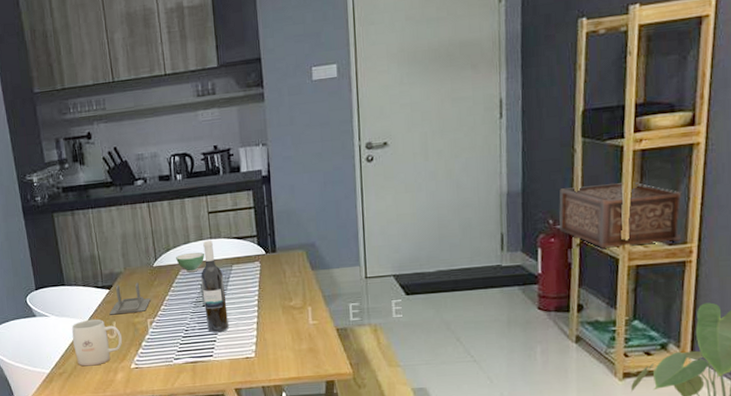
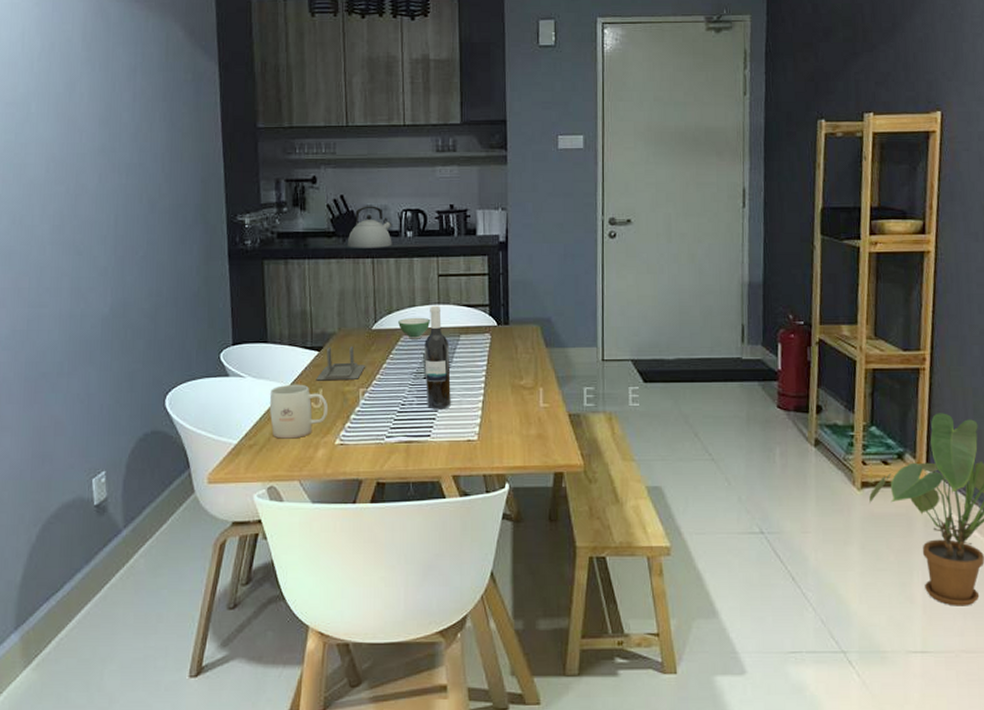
kettle: none [124,154,164,195] -> present [347,206,392,248]
decorative box: present [558,183,682,250] -> none [798,283,915,350]

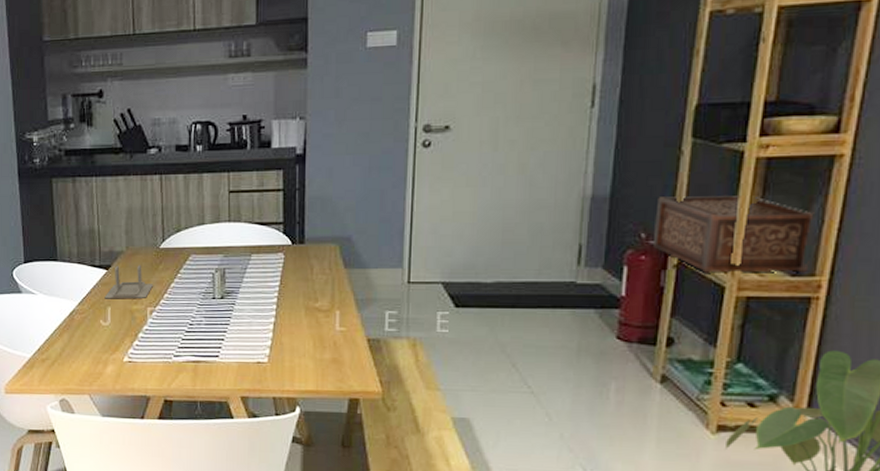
mug: present [270,384,329,439] -> none [61,301,117,355]
kettle: present [347,206,392,248] -> none [134,119,181,165]
bowl: present [398,317,431,339] -> none [187,235,221,258]
wine bottle: present [424,305,451,410] -> none [213,223,241,330]
decorative box: none [798,283,915,350] -> present [652,195,814,275]

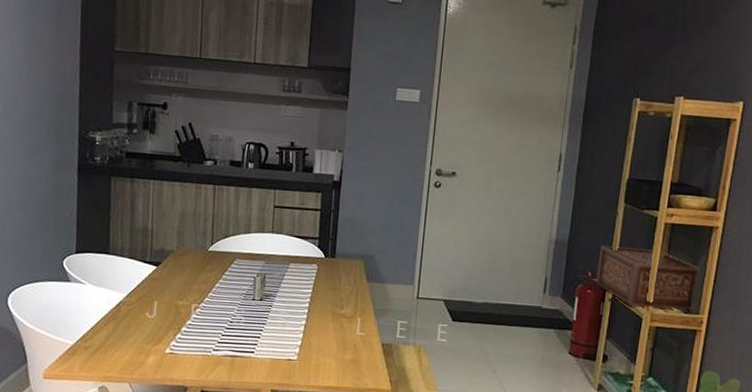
napkin holder: present [104,265,154,299] -> none [152,263,200,295]

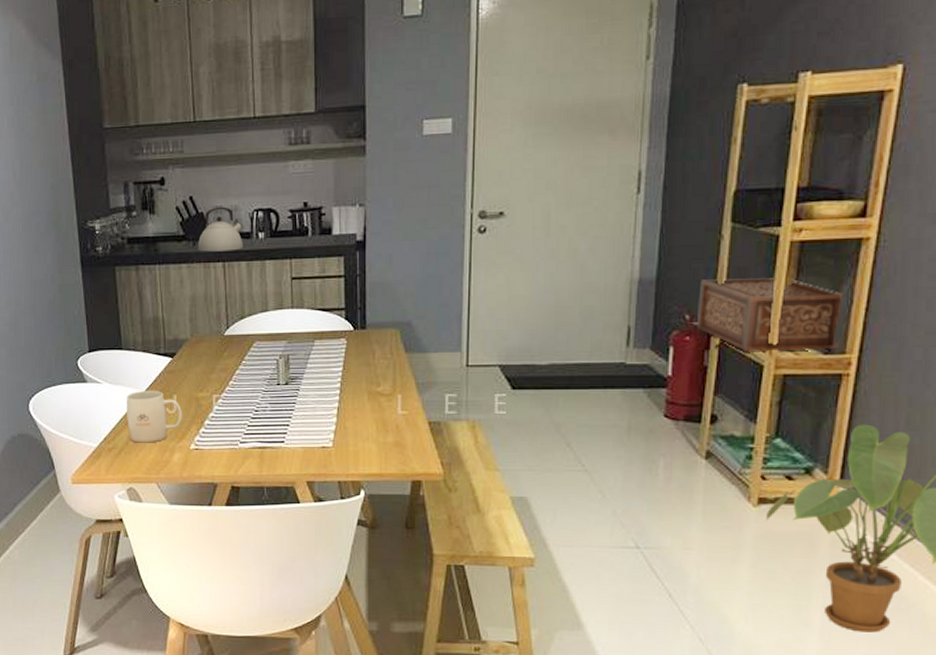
mug: none [106,294,162,345] -> present [127,390,183,443]
kettle: none [191,135,236,176] -> present [197,206,244,252]

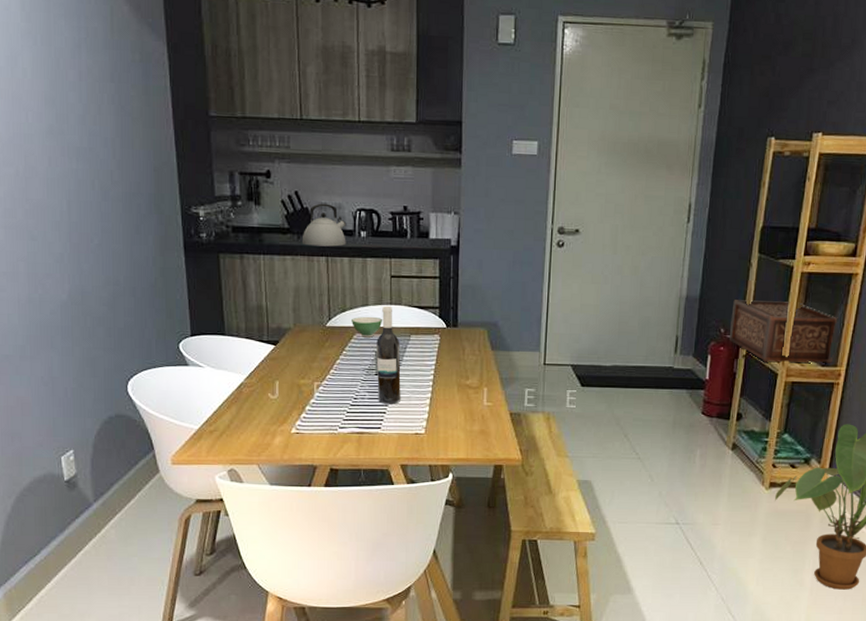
mug: present [127,390,183,443] -> none [229,375,285,426]
bowl: none [251,322,284,345] -> present [352,316,383,338]
wine bottle: none [278,309,305,416] -> present [376,305,401,404]

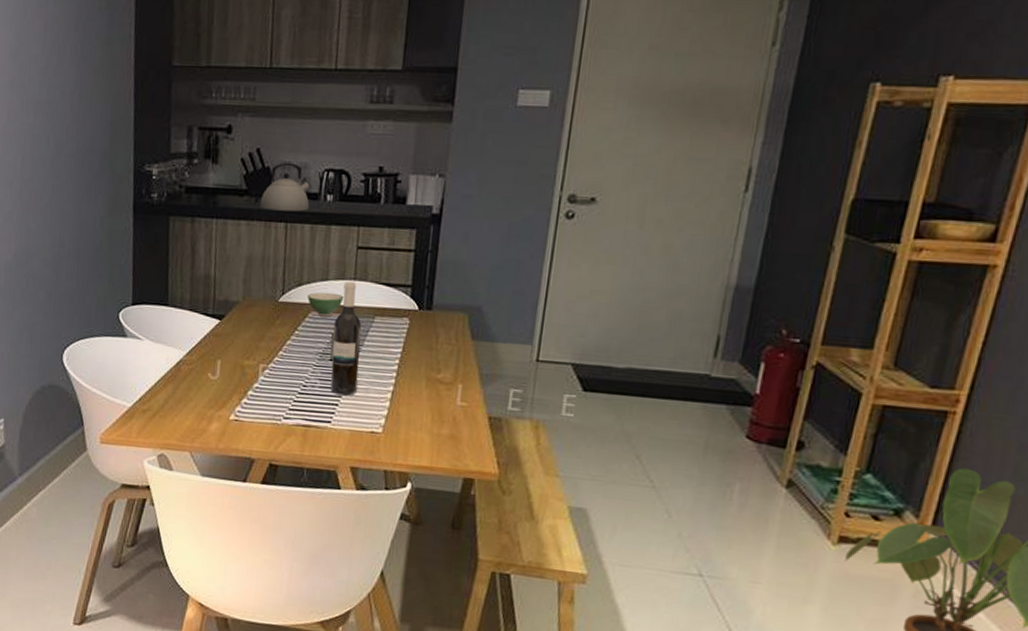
decorative box: present [728,298,838,364] -> none [792,291,961,386]

